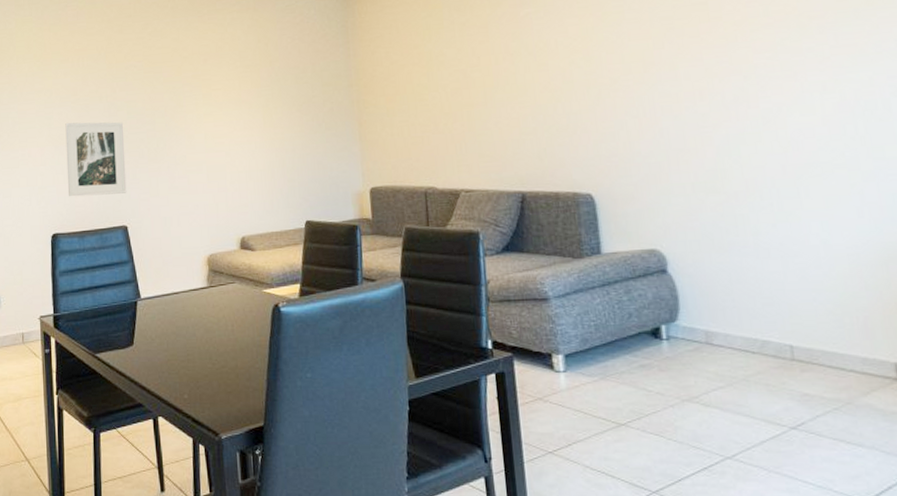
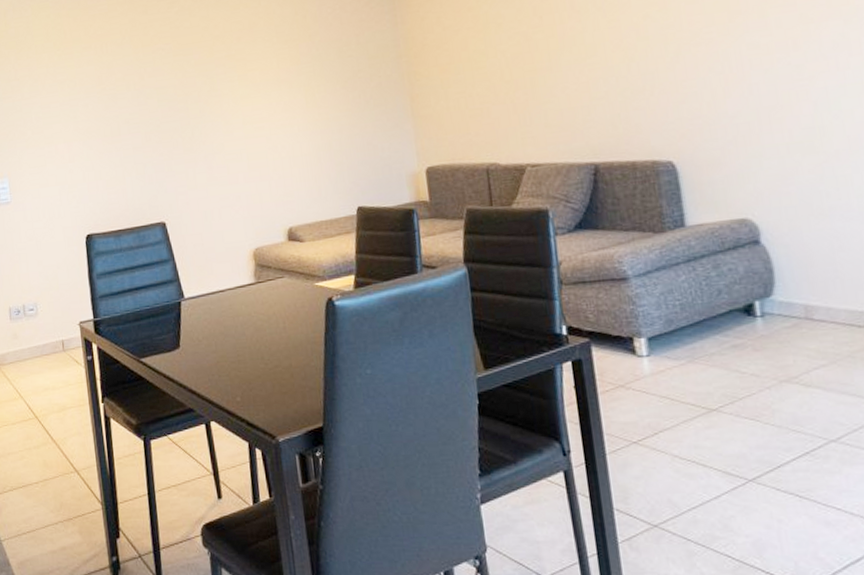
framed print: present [65,122,127,197] -> none [92,111,163,195]

